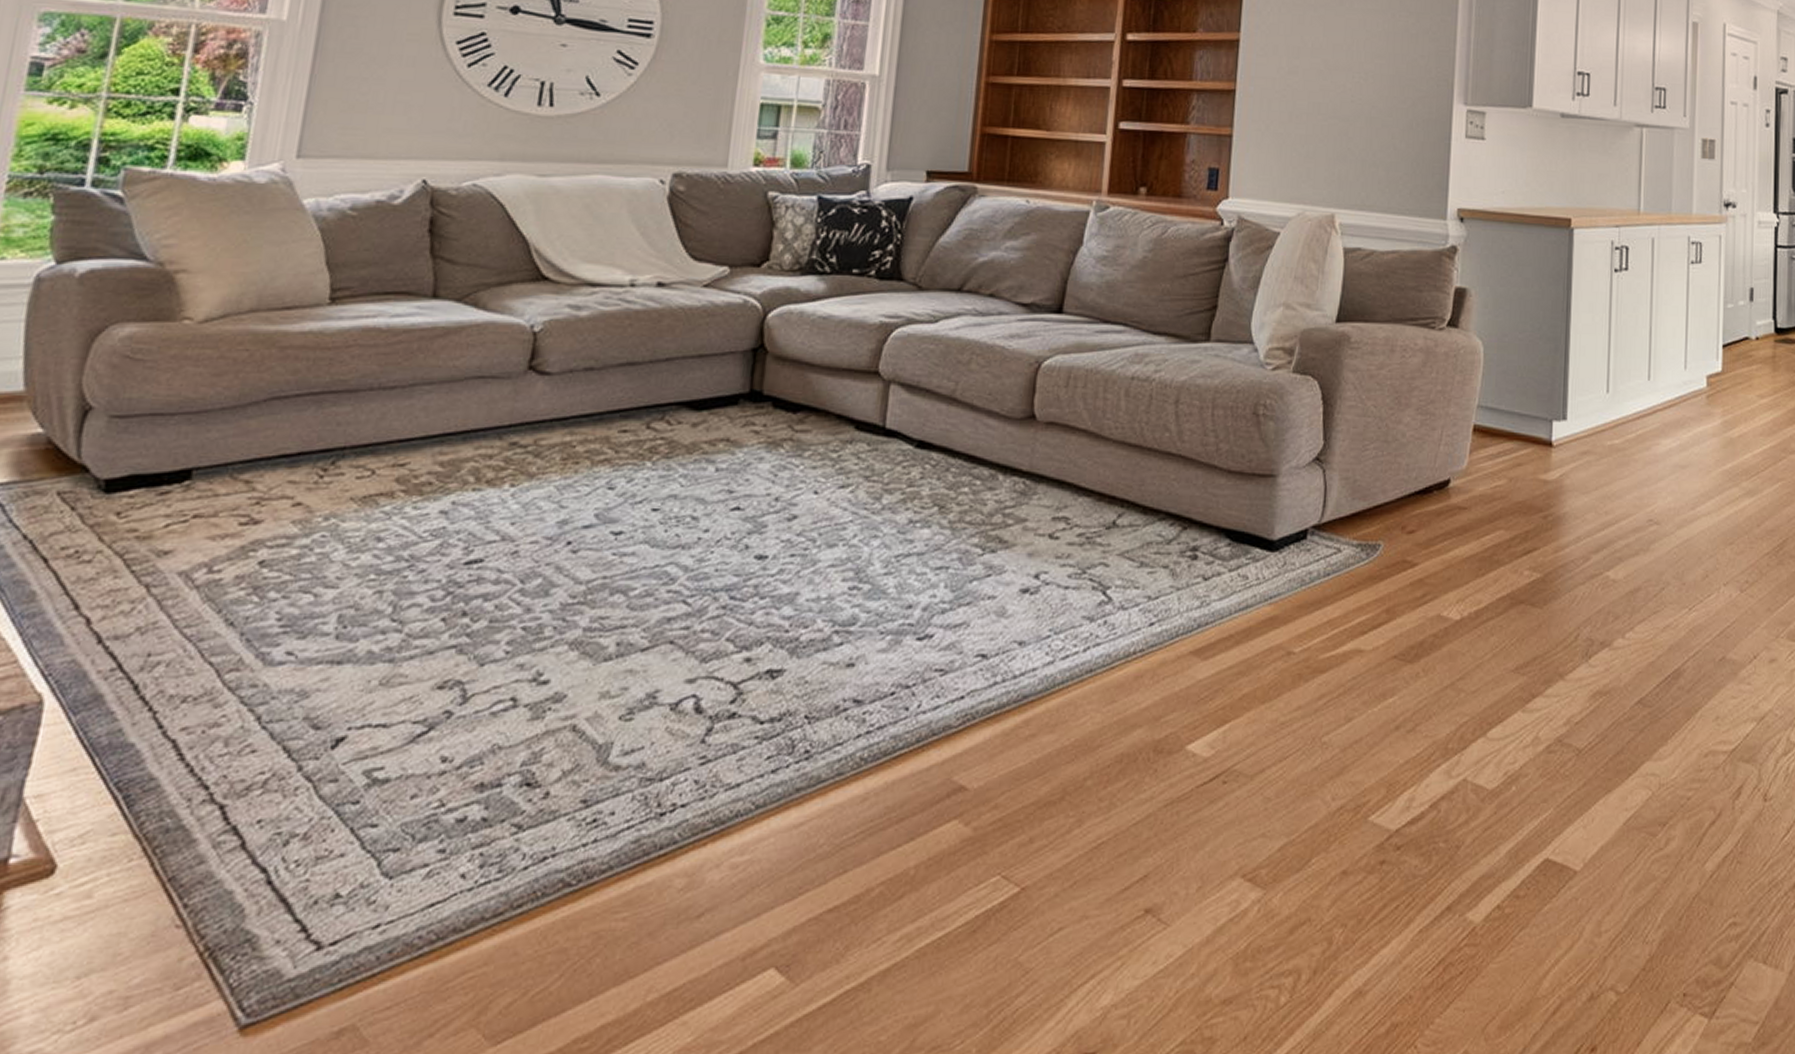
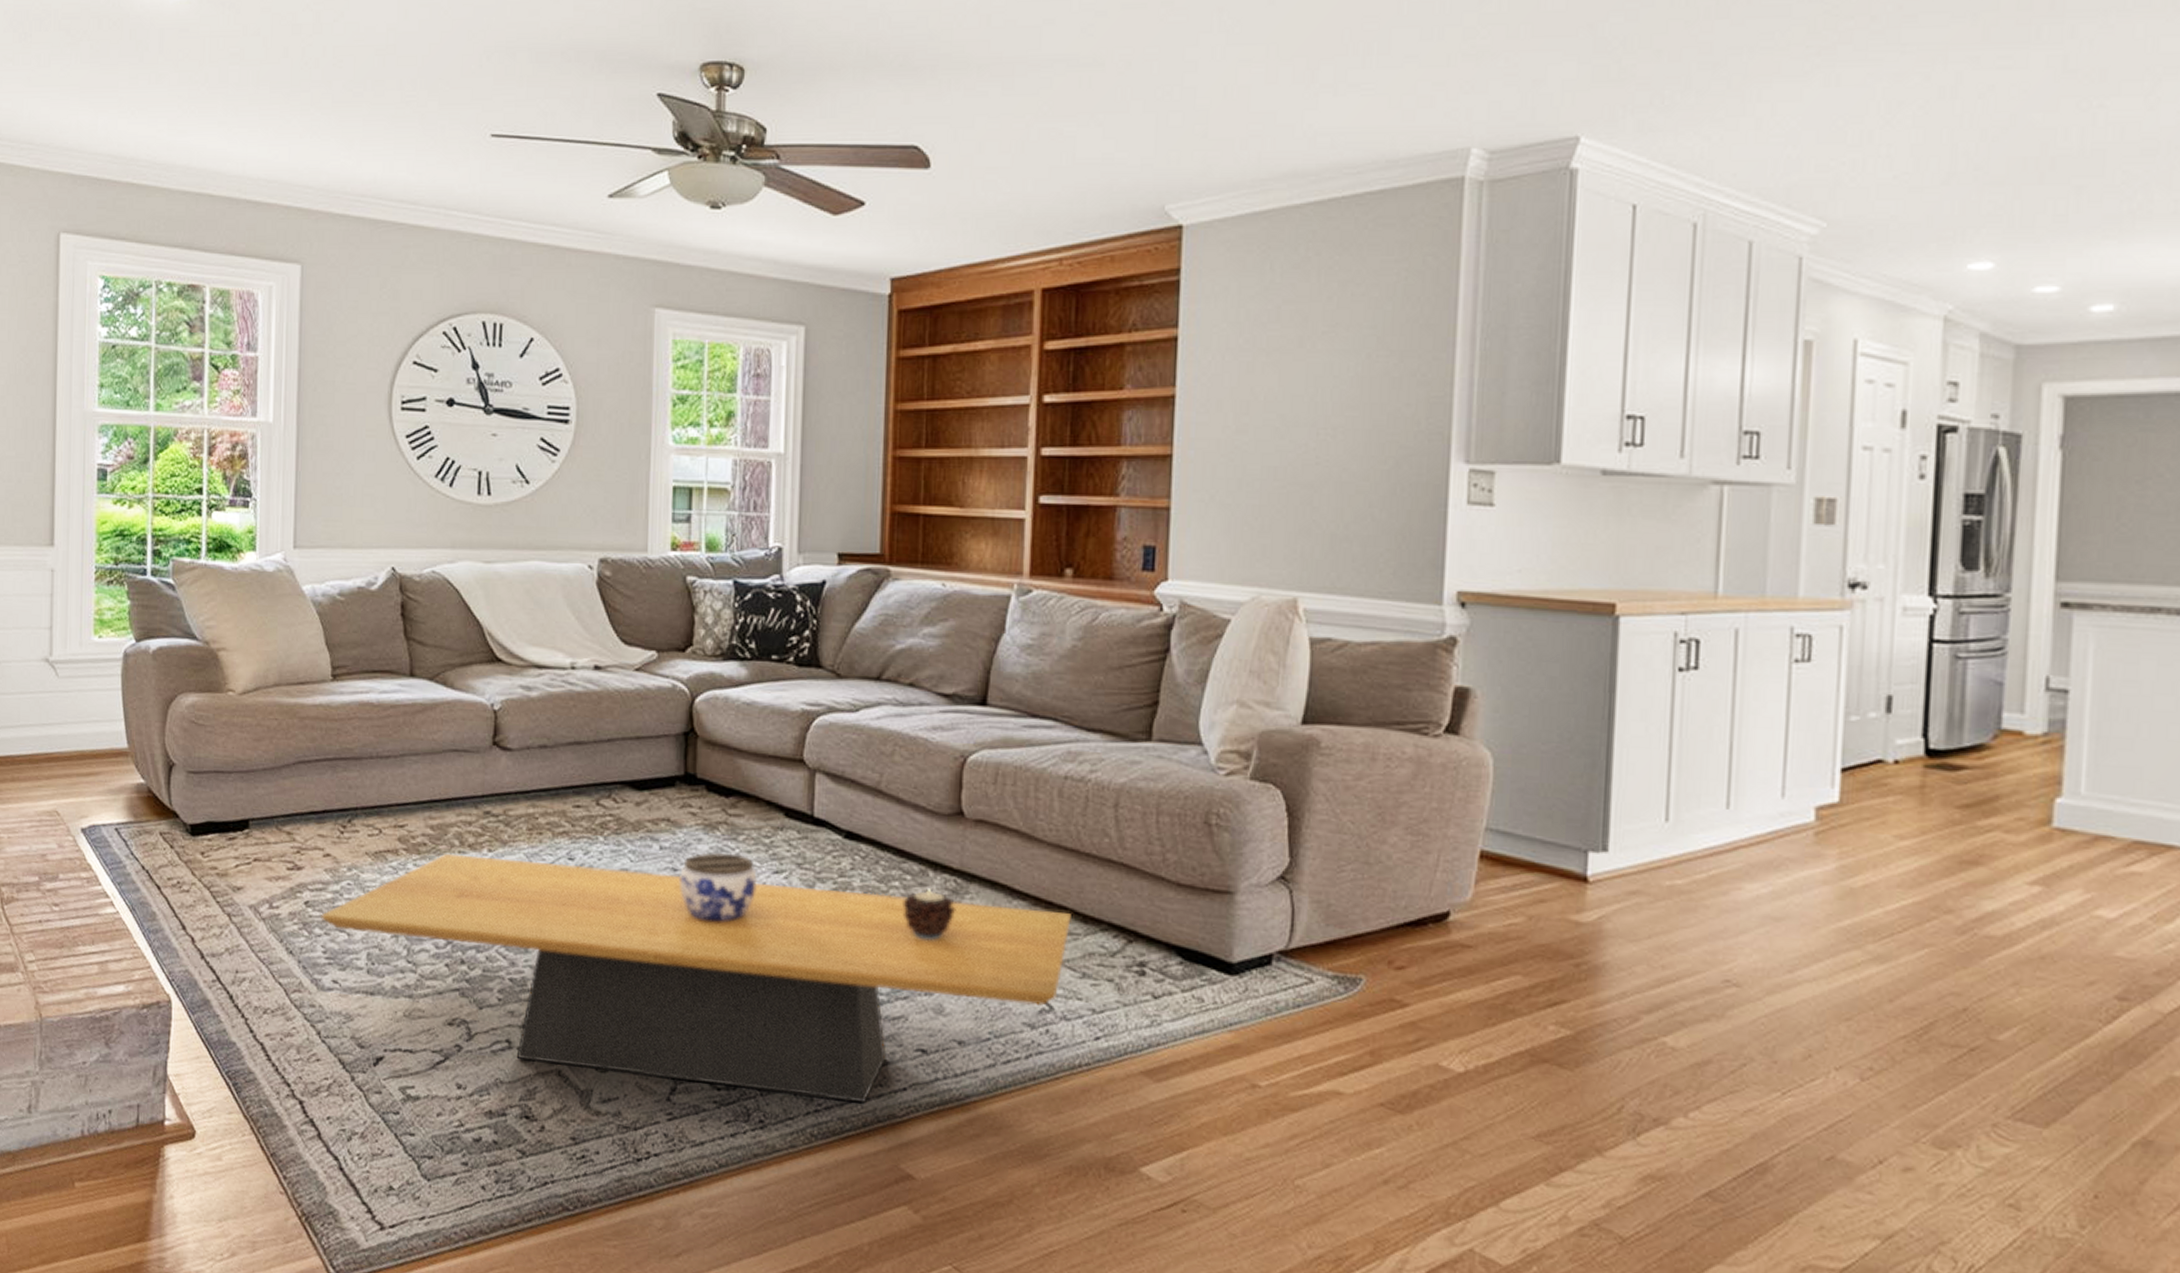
coffee table: none [279,493,1132,719] -> present [321,854,1071,1103]
jar: none [735,470,821,545] -> present [680,852,757,923]
candle: none [971,492,1023,544] -> present [903,888,955,941]

